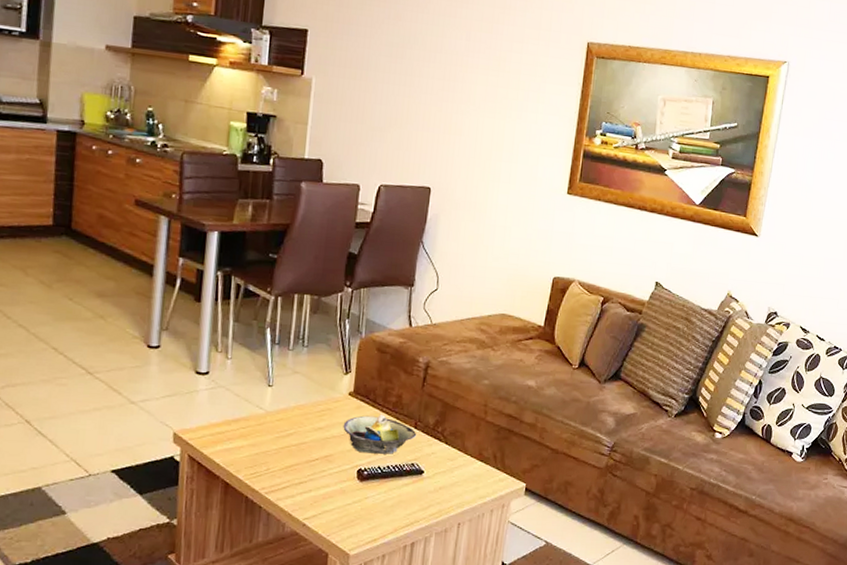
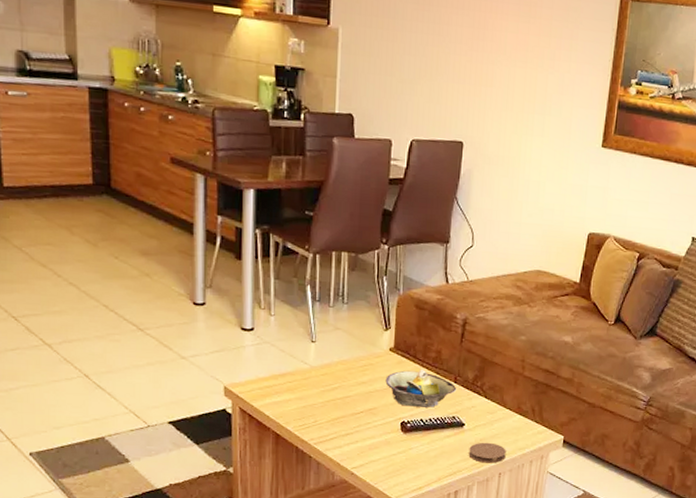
coaster: none [427,490,466,513] -> present [468,442,506,464]

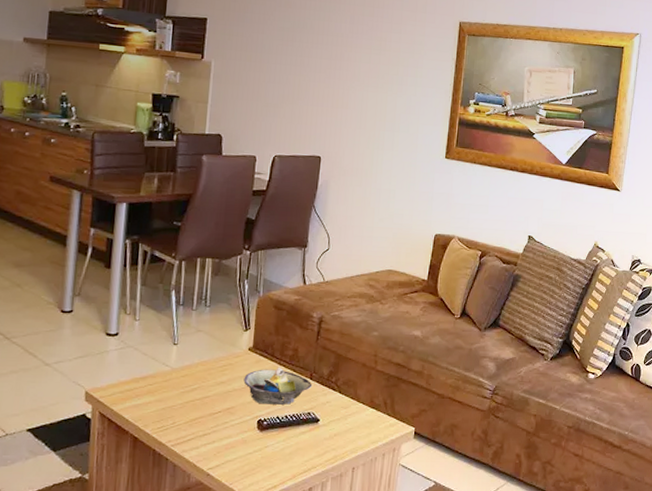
coaster: present [468,442,506,464] -> none [323,437,360,458]

